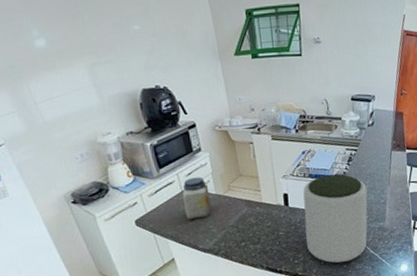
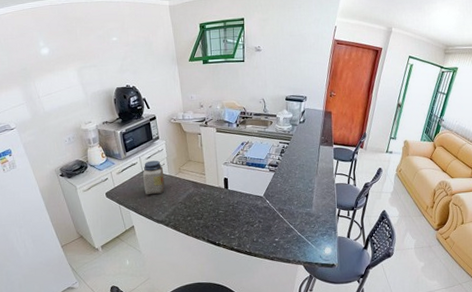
plant pot: present [303,174,368,263] -> none [241,164,297,241]

